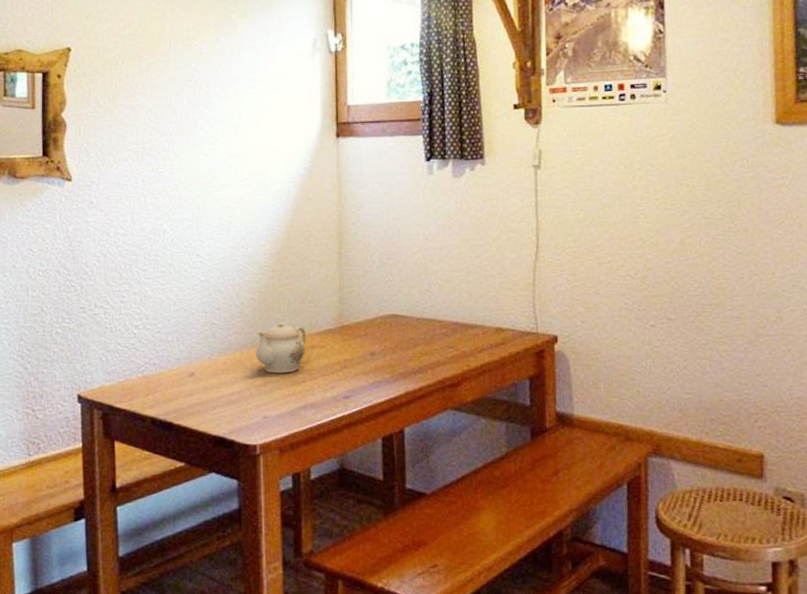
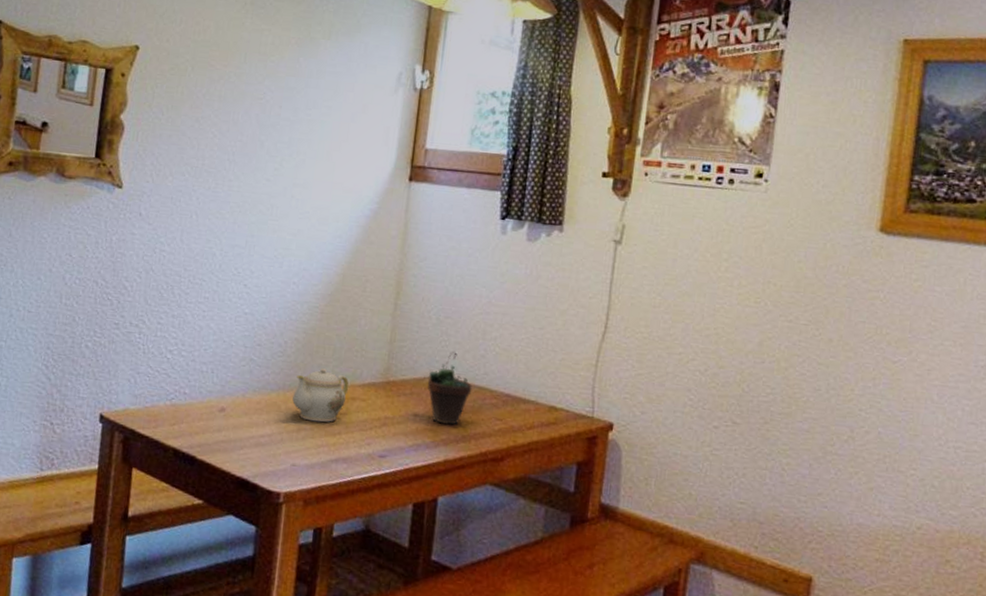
succulent plant: none [379,289,422,359] -> present [428,351,472,425]

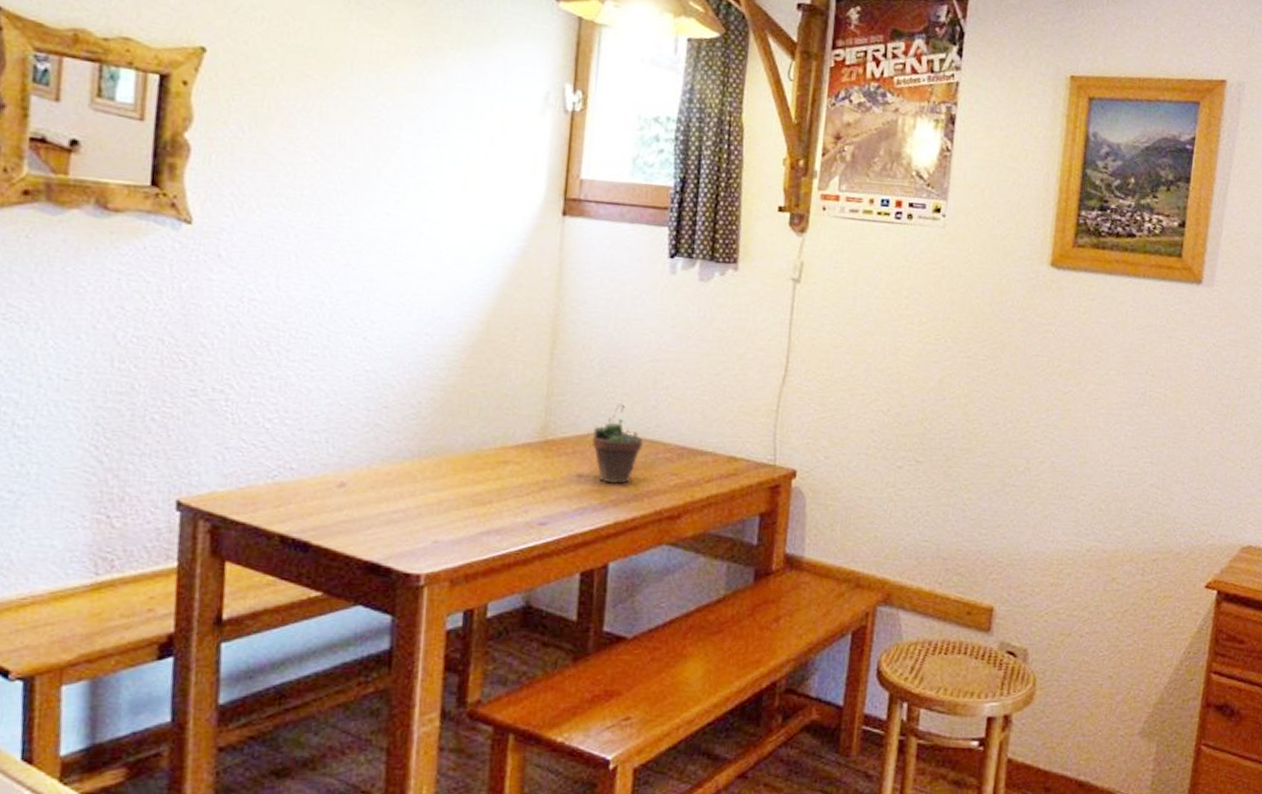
teapot: present [292,368,349,423] -> none [431,430,500,492]

